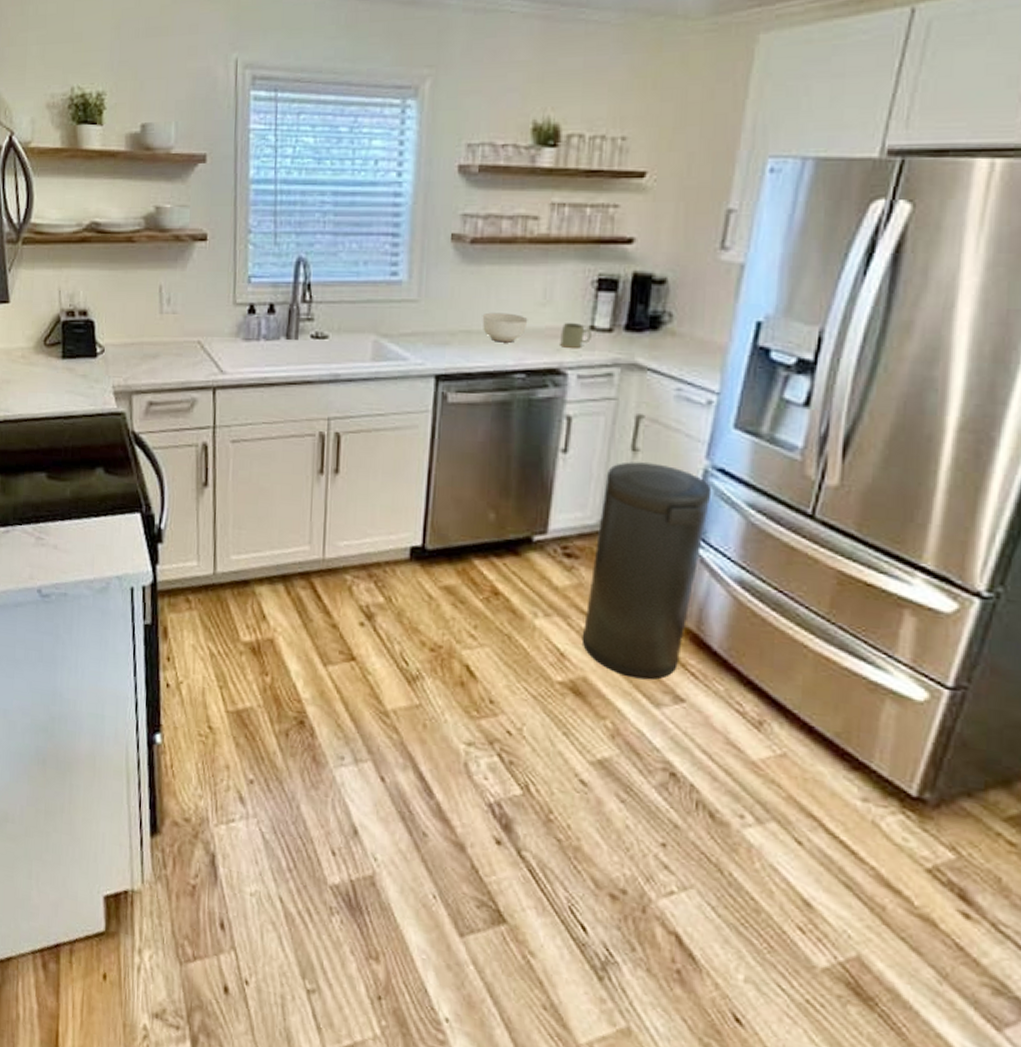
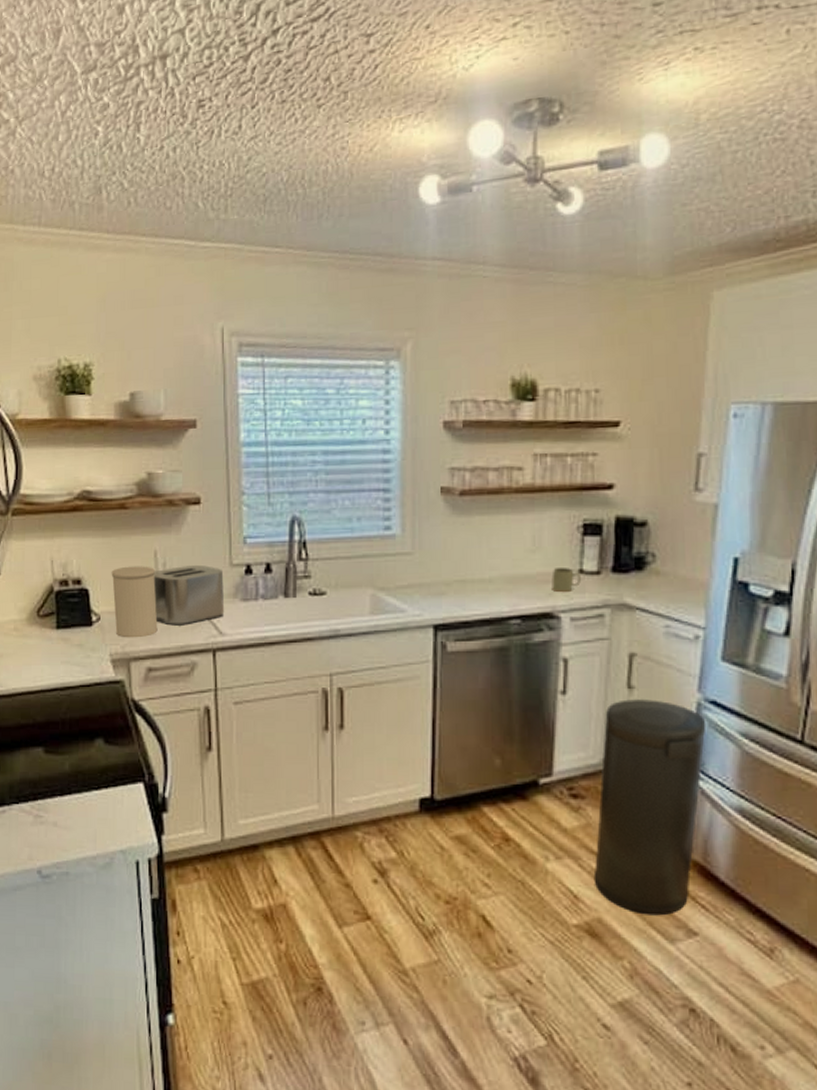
canister: none [116,300,160,372] -> present [111,566,158,638]
toaster: none [157,302,227,363] -> present [153,565,225,627]
bowl: present [482,312,528,343] -> none [475,561,520,590]

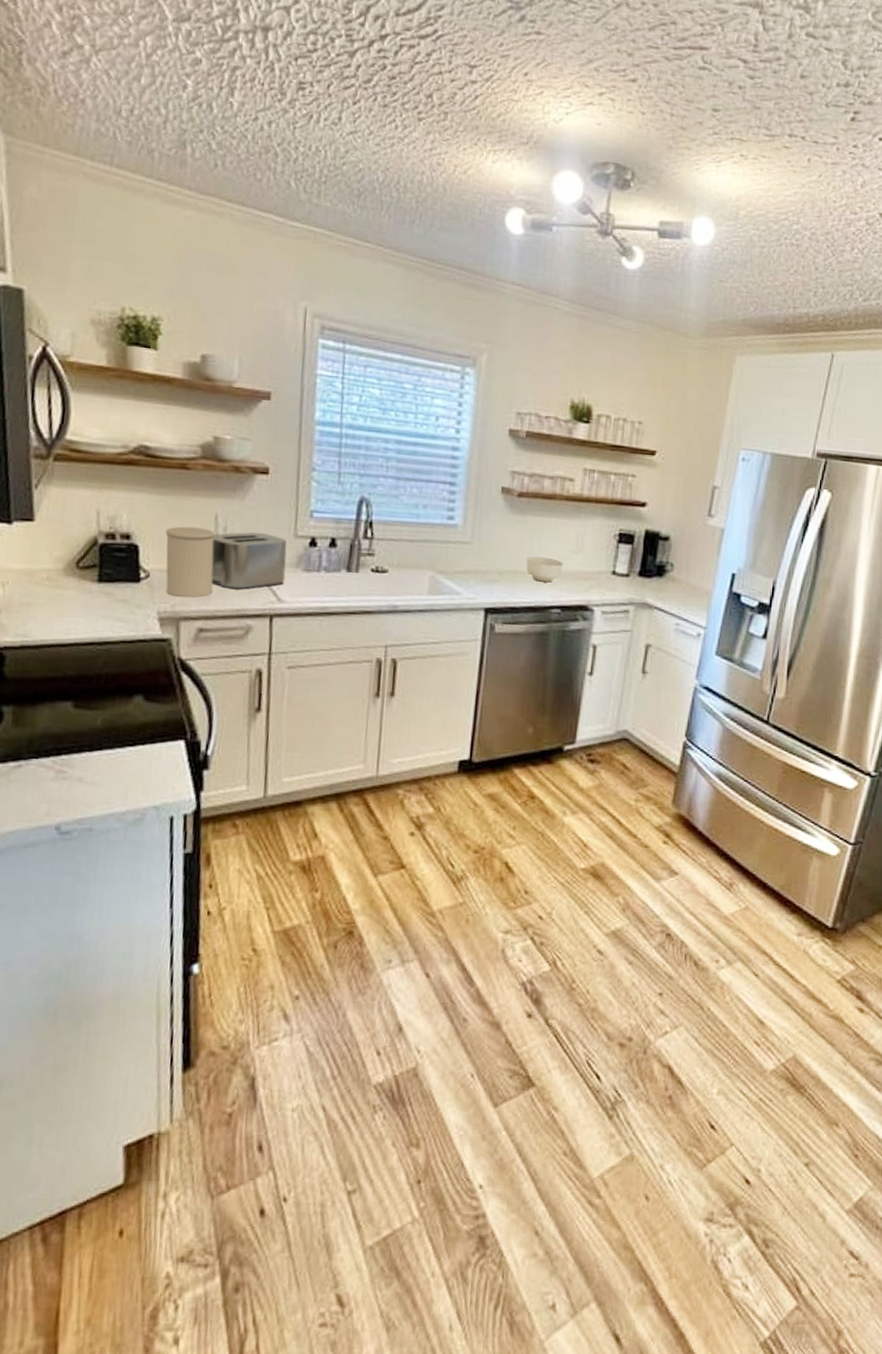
bowl: none [475,561,520,590] -> present [526,556,564,583]
mug: present [551,568,581,593] -> none [589,568,613,590]
pedal bin: present [593,699,707,916] -> none [601,682,700,860]

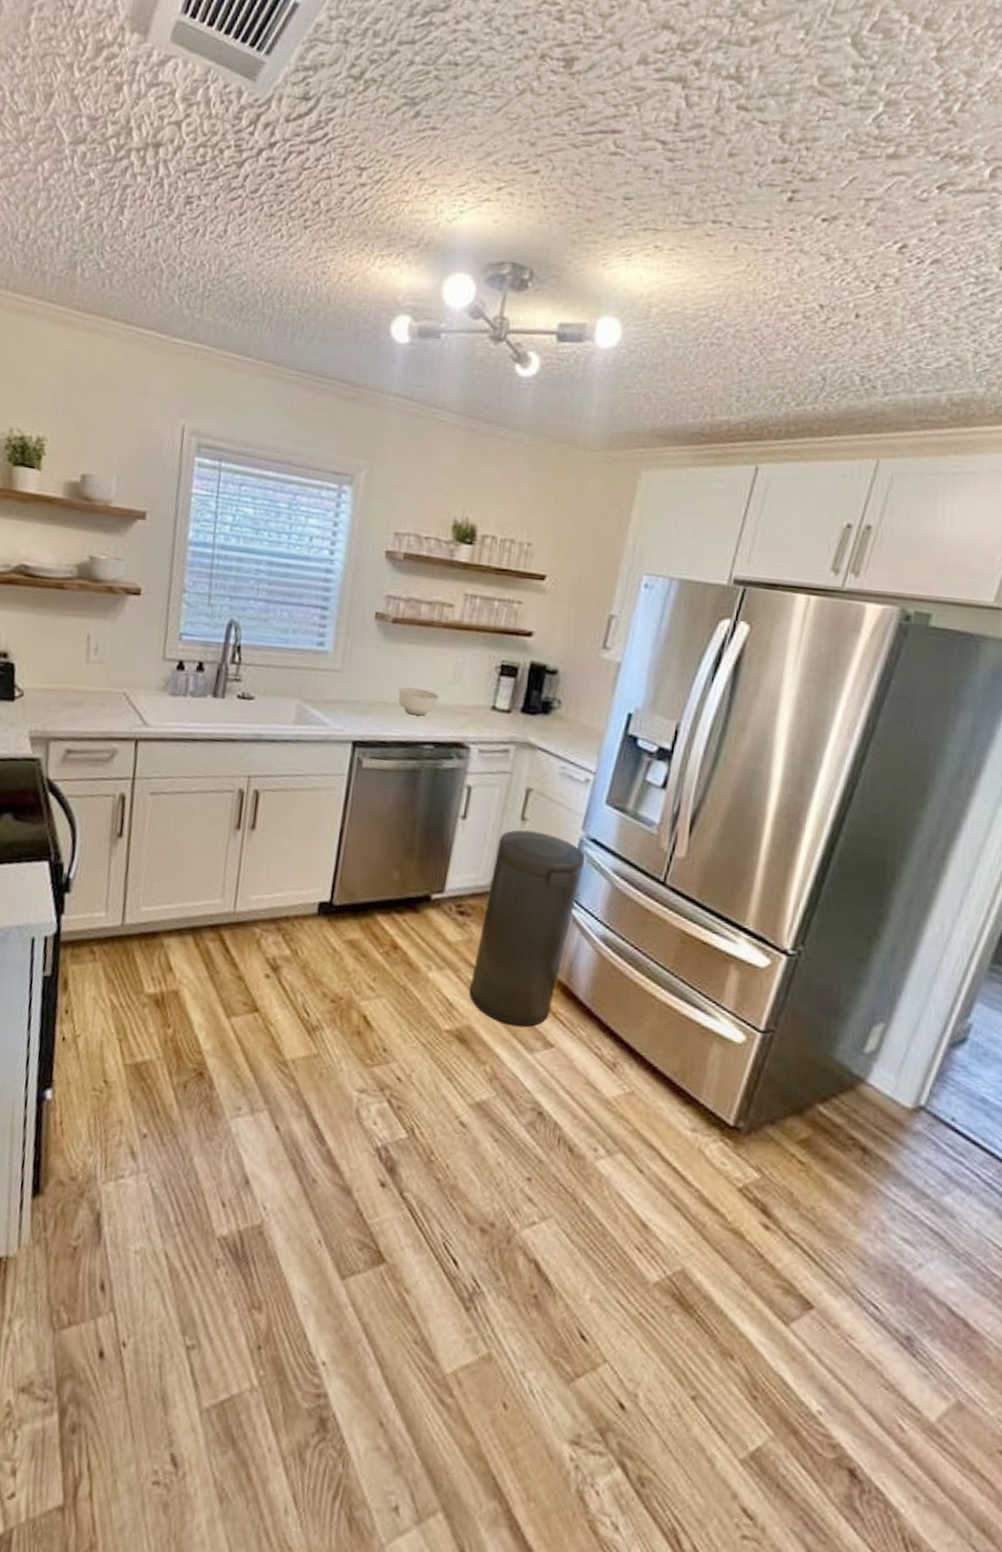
canister: present [165,526,214,599] -> none [38,646,86,719]
toaster: present [211,532,287,591] -> none [80,653,156,713]
pedal bin: none [601,682,700,860] -> present [469,829,586,1028]

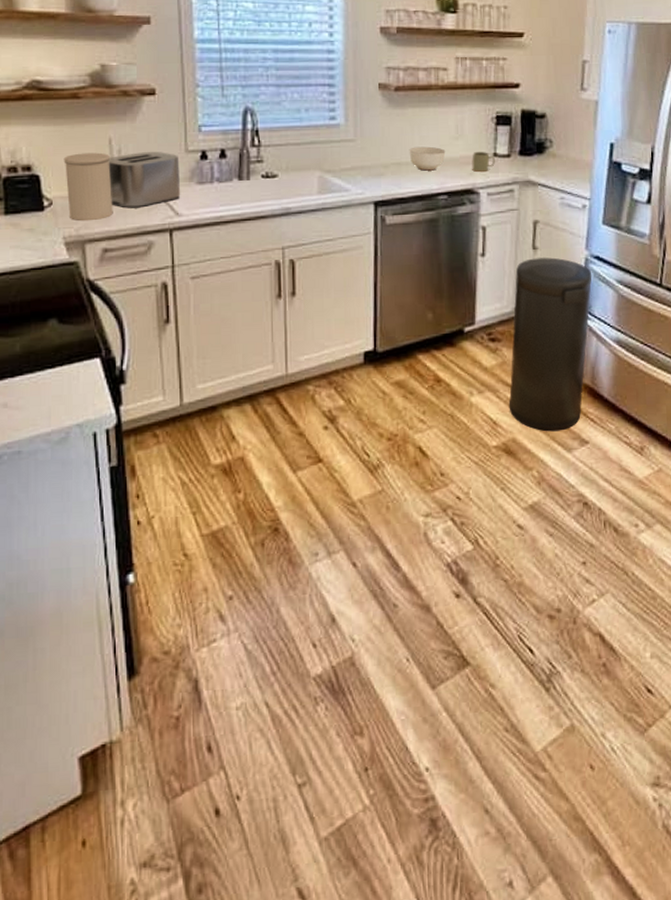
canister: none [38,646,86,719] -> present [64,152,113,222]
toaster: none [80,653,156,713] -> present [108,152,181,209]
mug: none [465,702,493,726] -> present [472,152,495,173]

